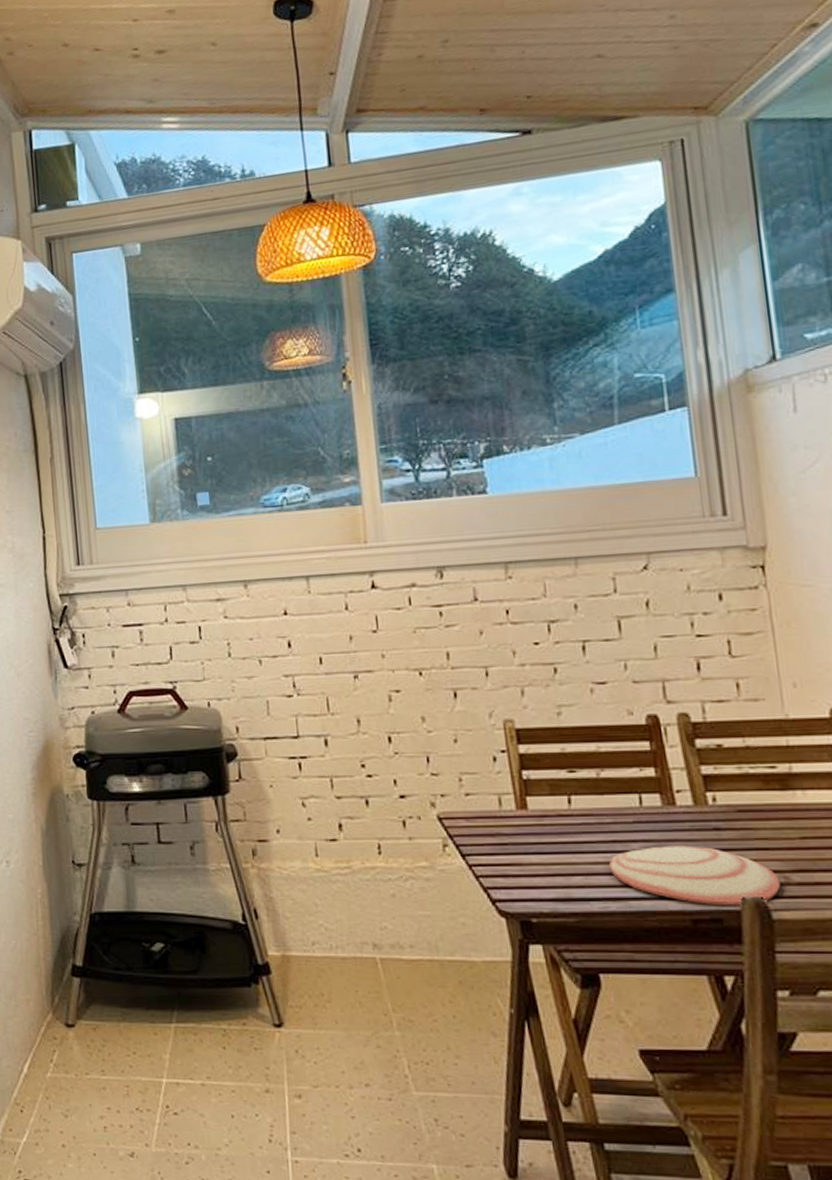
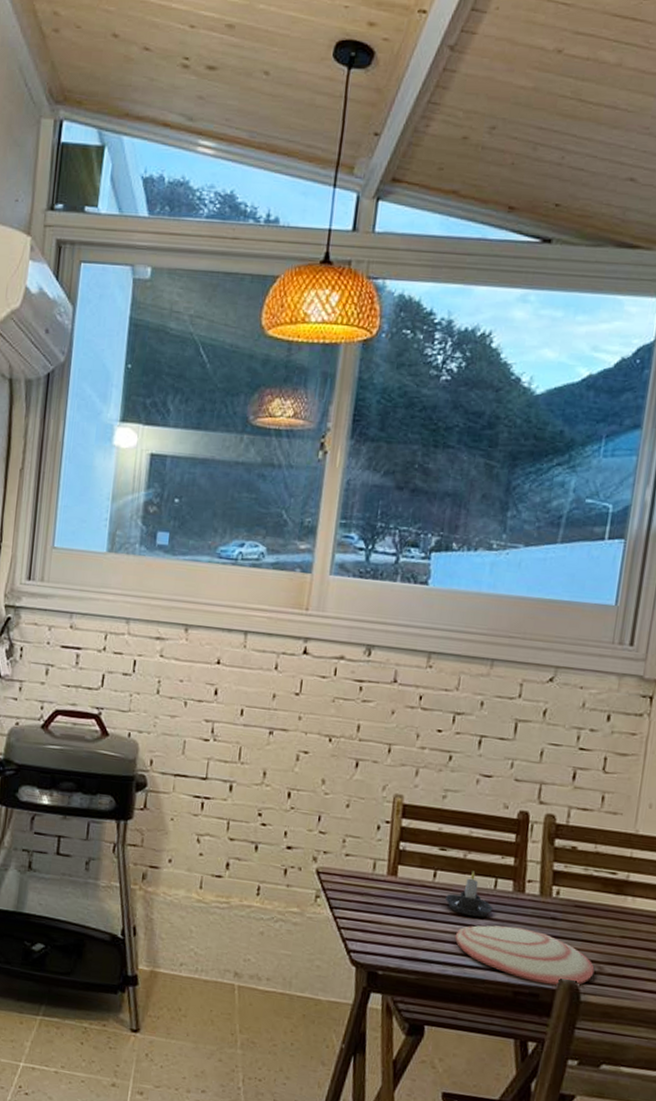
candle: none [587,789,645,840] -> present [445,870,493,917]

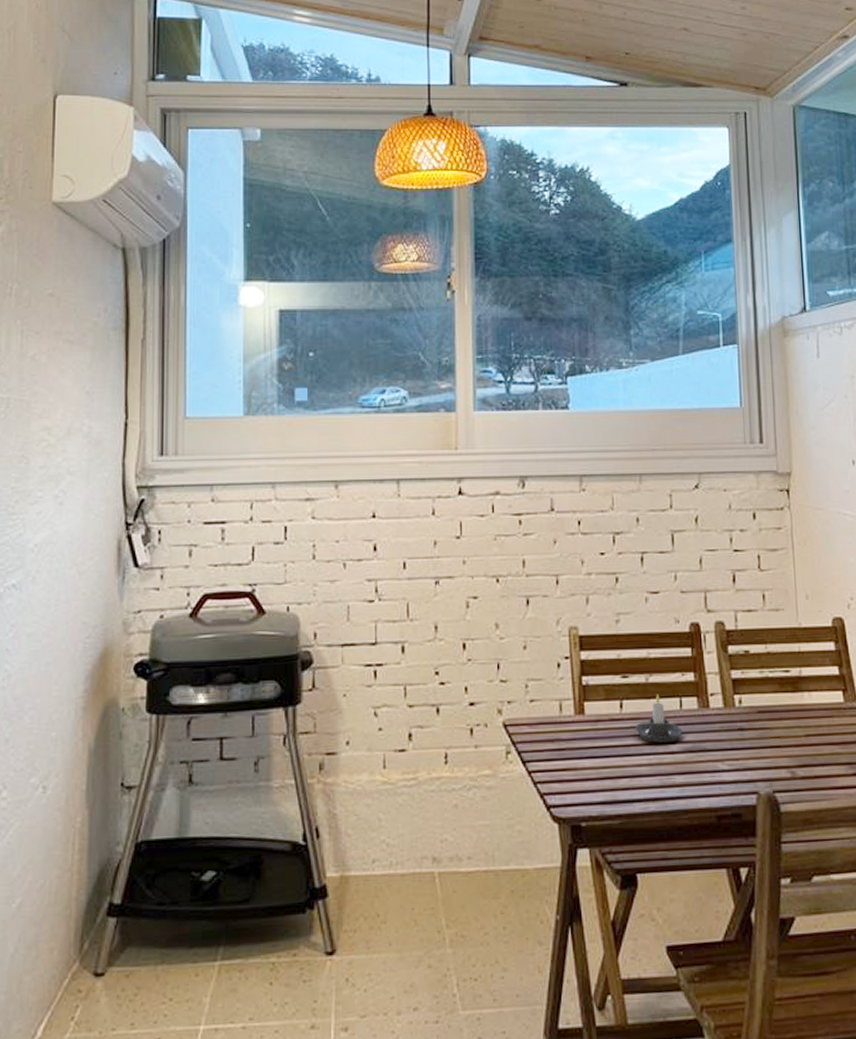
plate: present [454,925,595,987] -> none [651,745,788,802]

